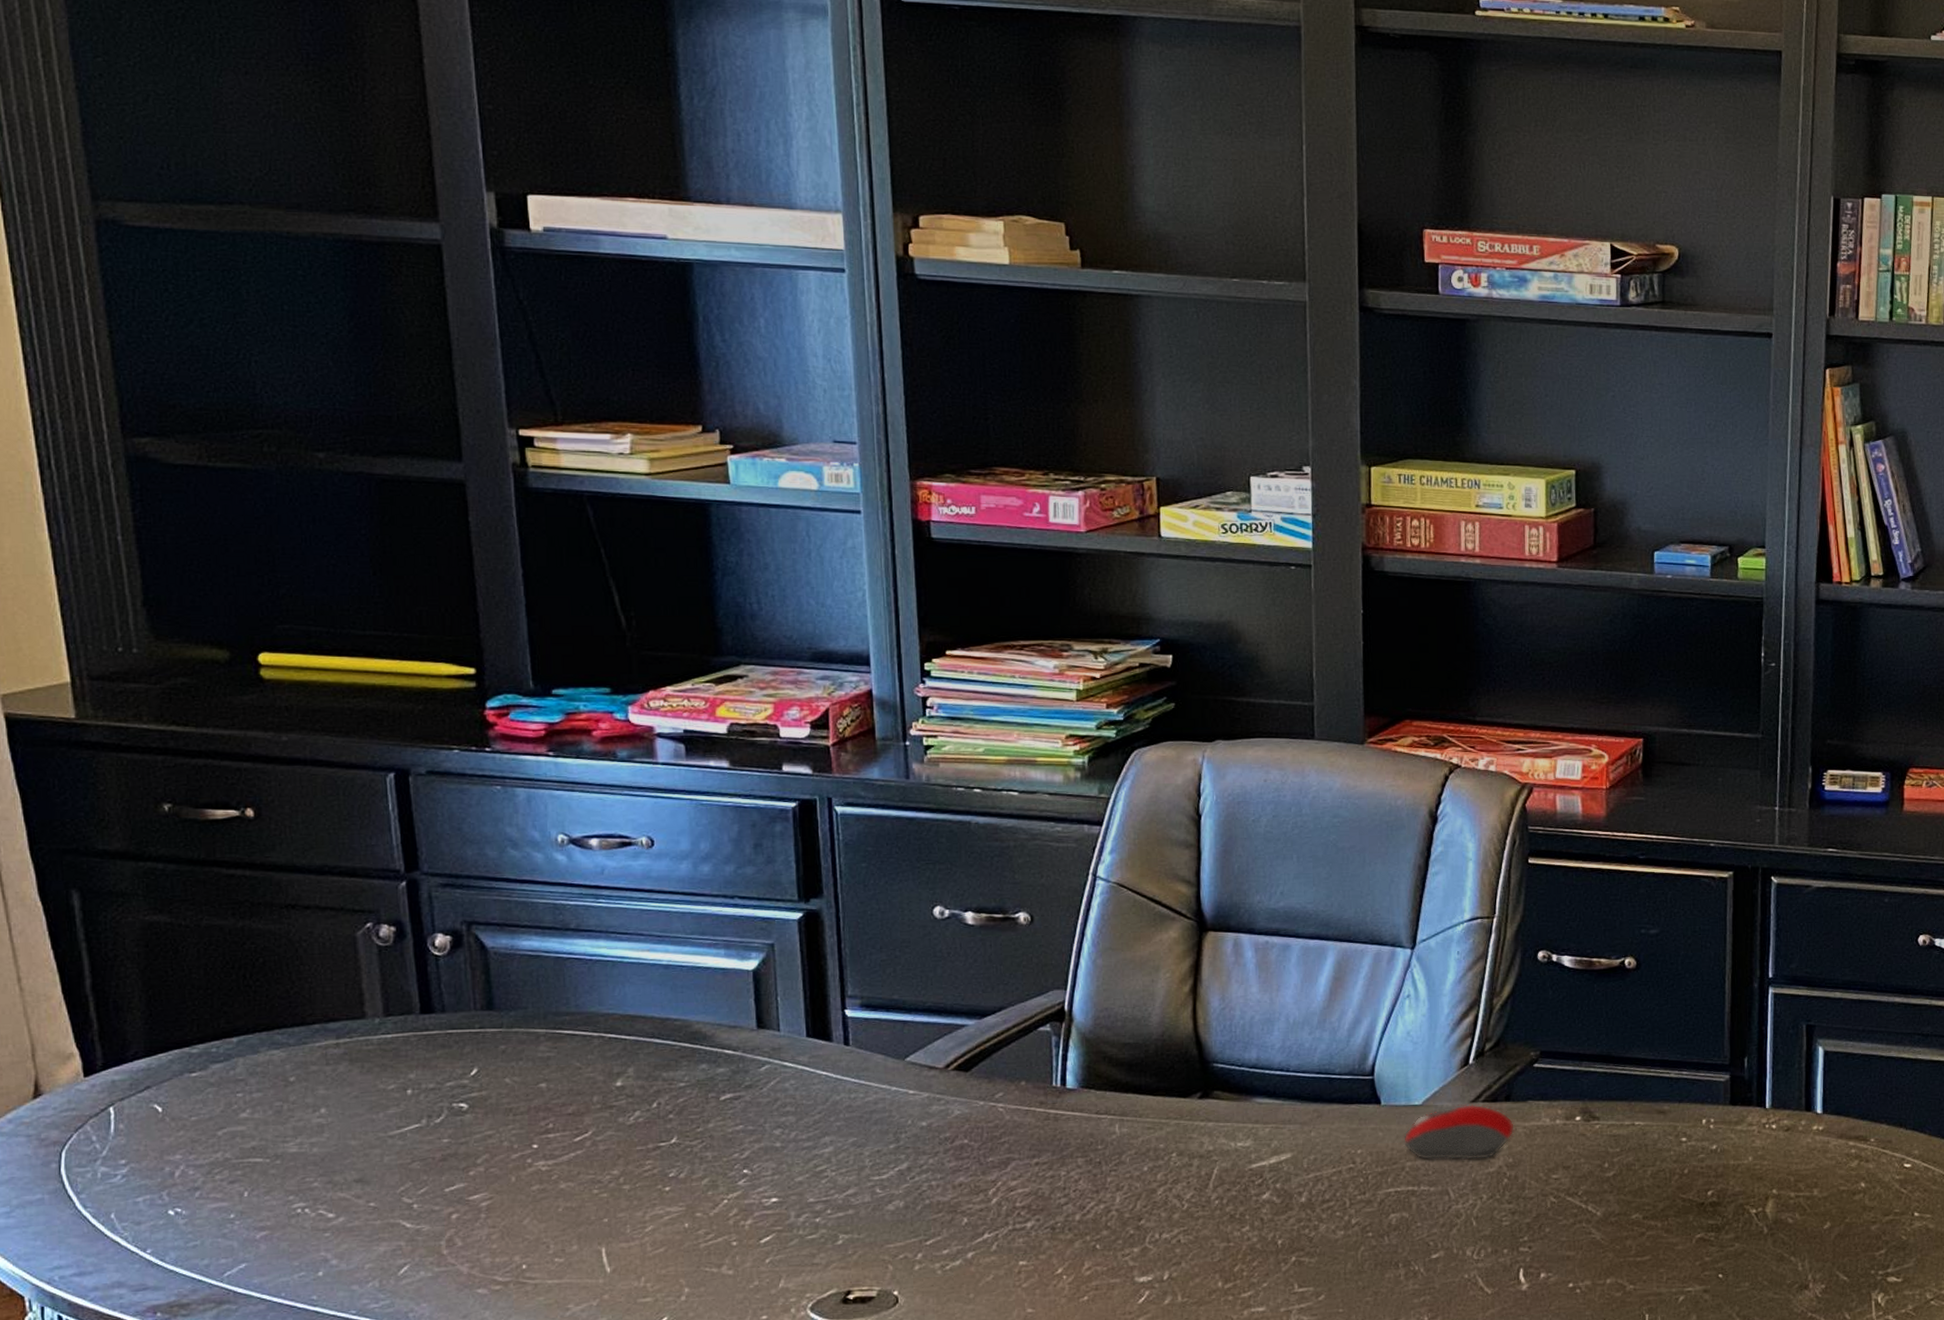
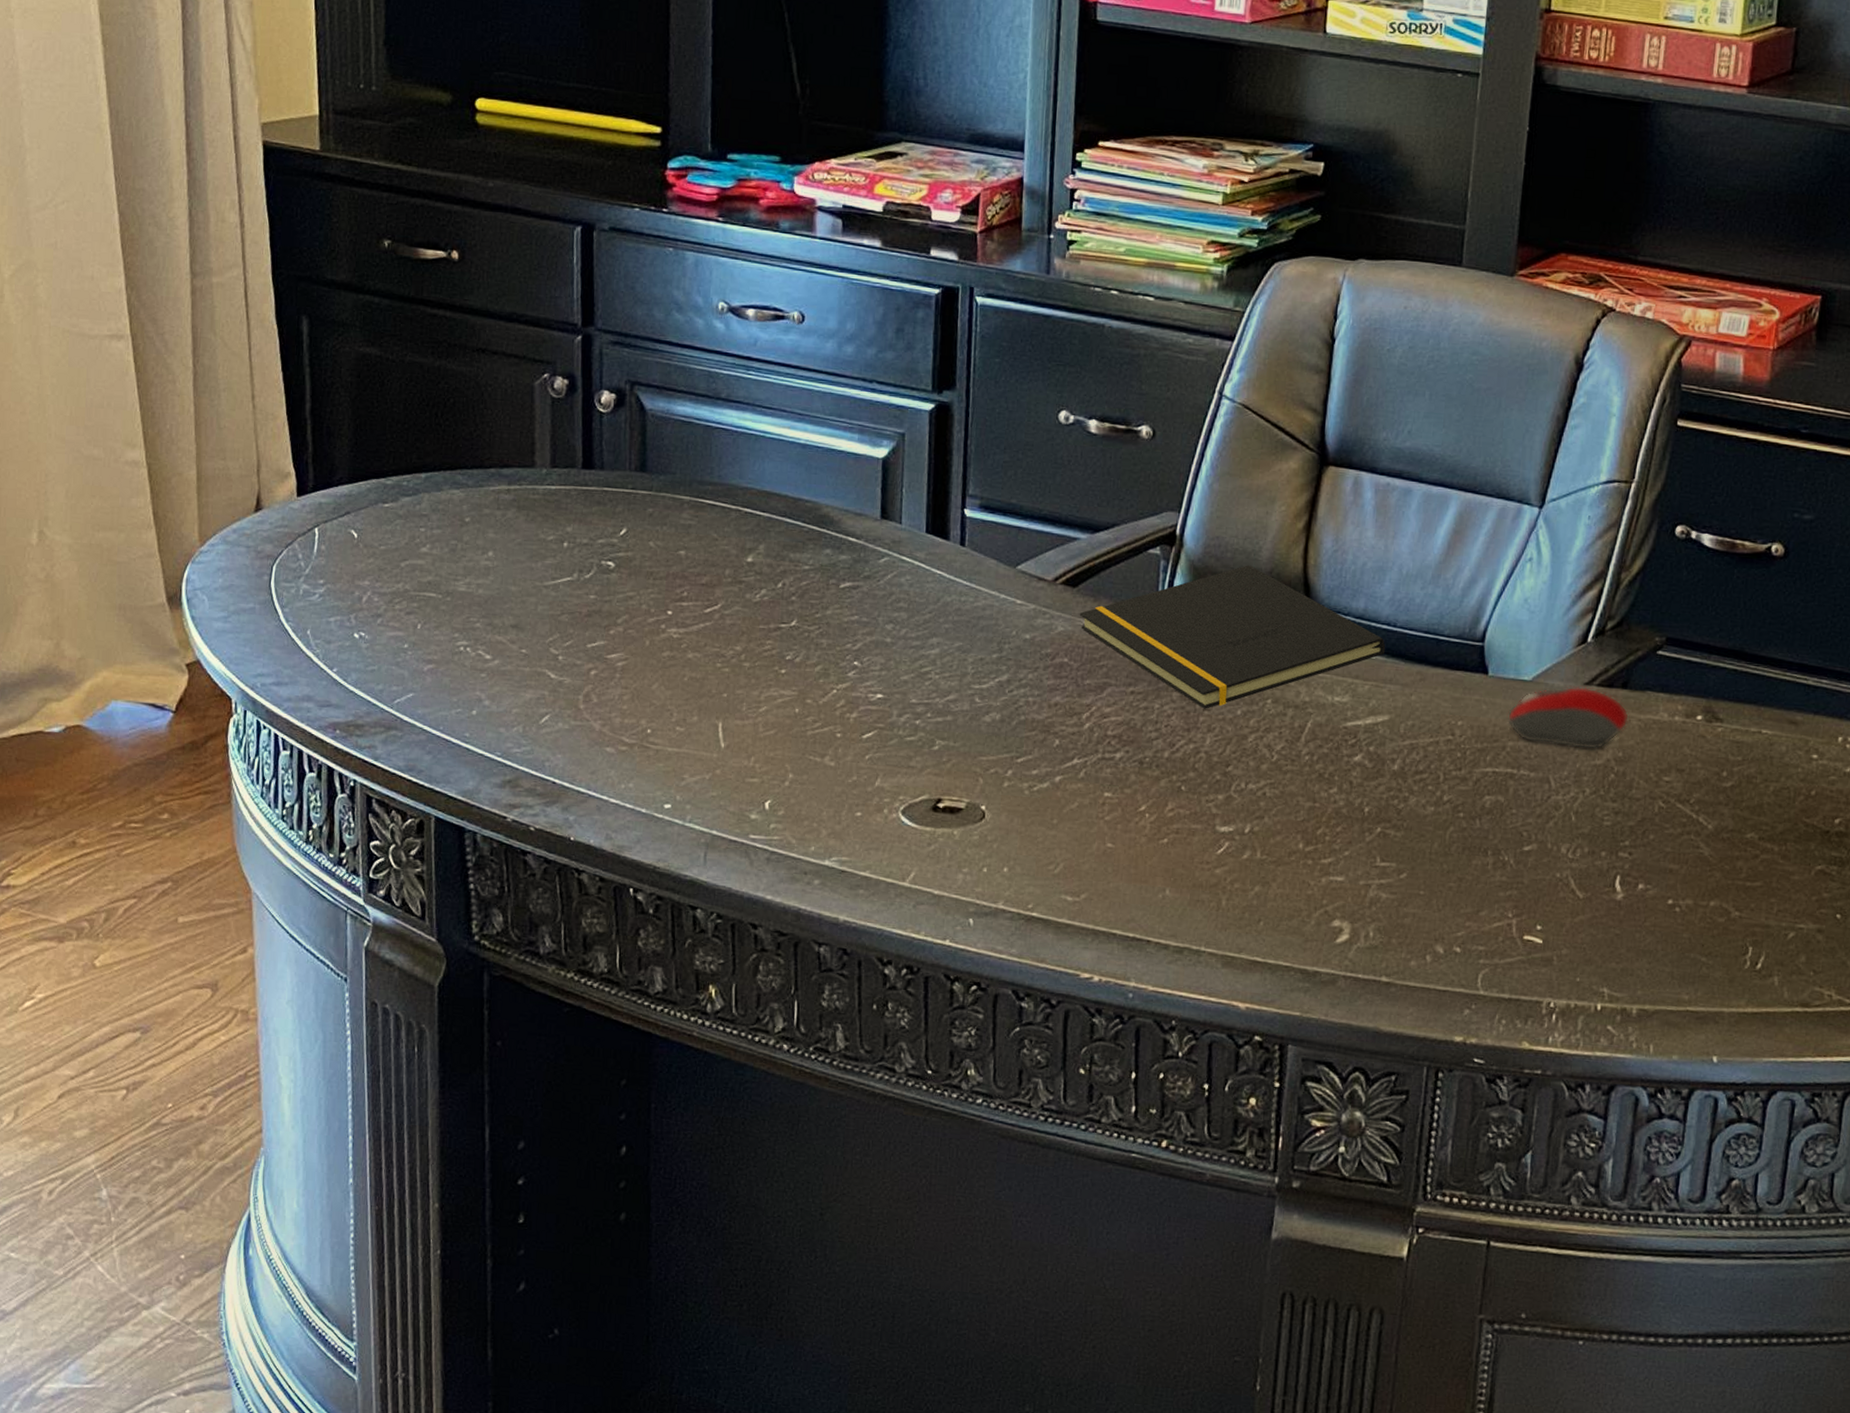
notepad: none [975,1031,1282,1170] -> present [1079,565,1386,709]

